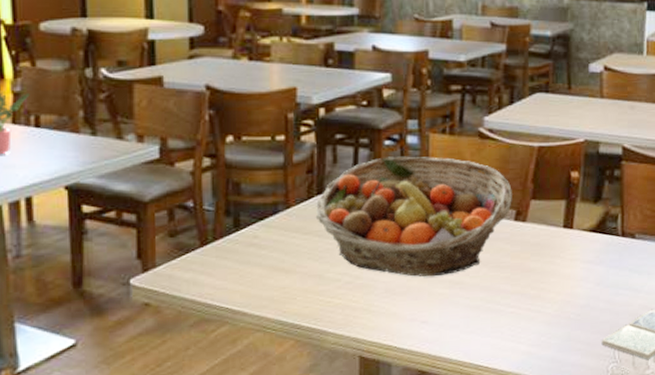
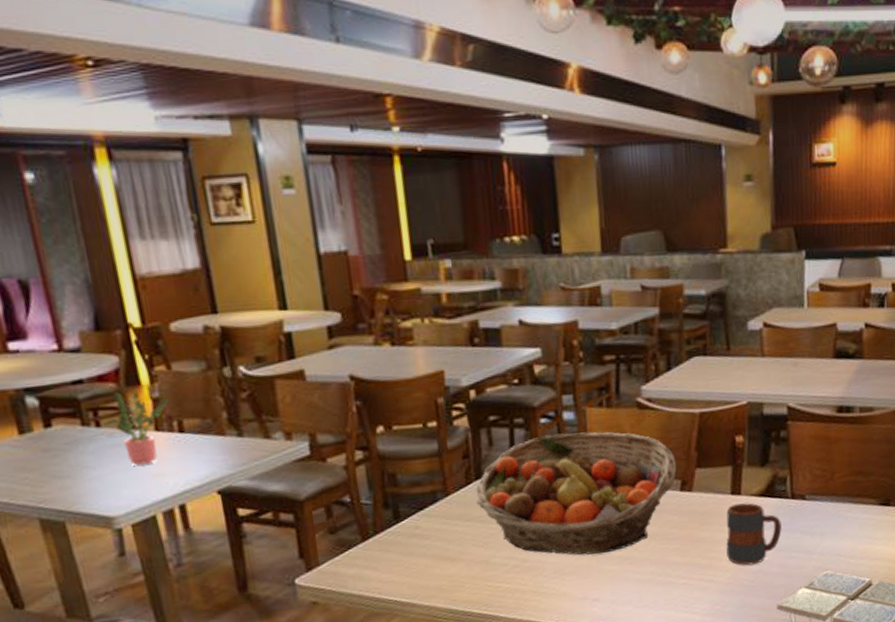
mug: none [556,237,610,299] -> present [726,503,782,566]

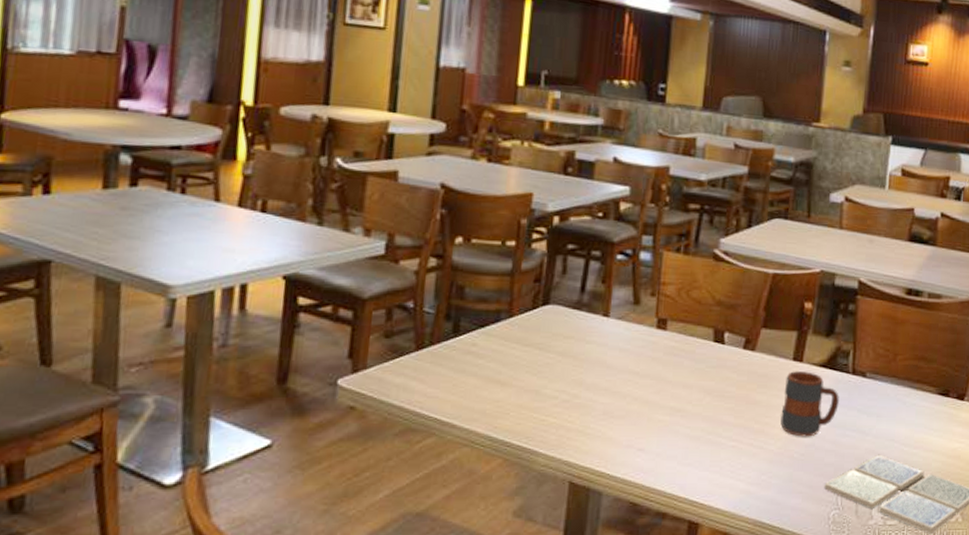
potted plant: present [104,392,170,465] -> none [189,163,260,238]
fruit basket: present [475,432,677,555] -> none [539,271,743,402]

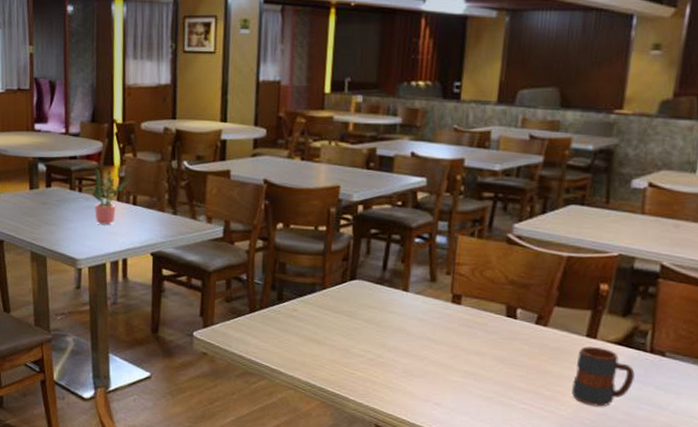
potted plant: none [189,163,260,238] -> present [84,168,131,225]

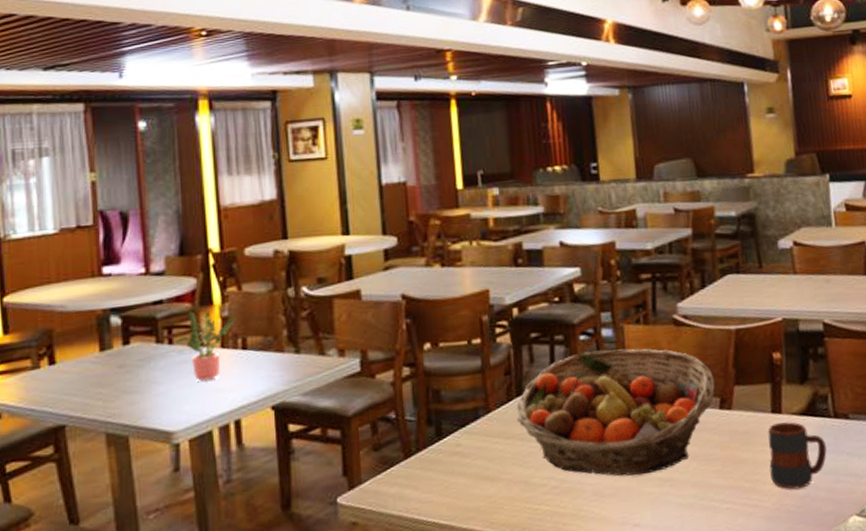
fruit basket: none [348,253,536,365] -> present [516,349,715,476]

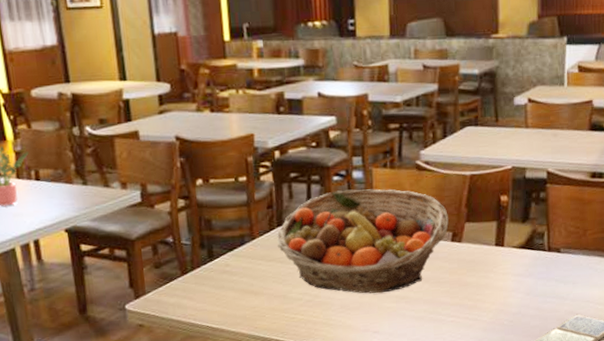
mug: present [768,422,827,490] -> none [490,253,539,308]

